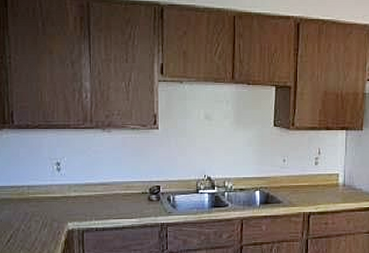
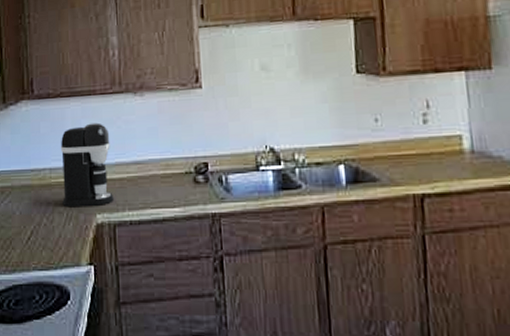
coffee maker: none [37,151,83,217] -> present [60,122,114,208]

